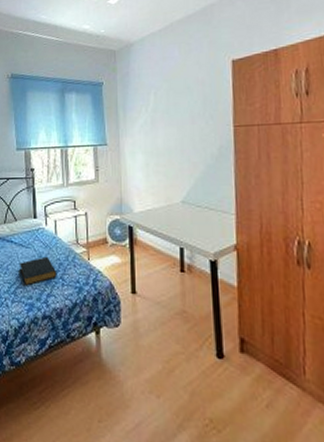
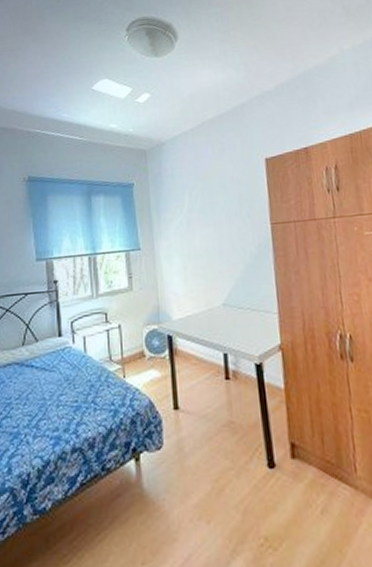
hardback book: present [20,256,57,286] -> none [43,379,88,417]

